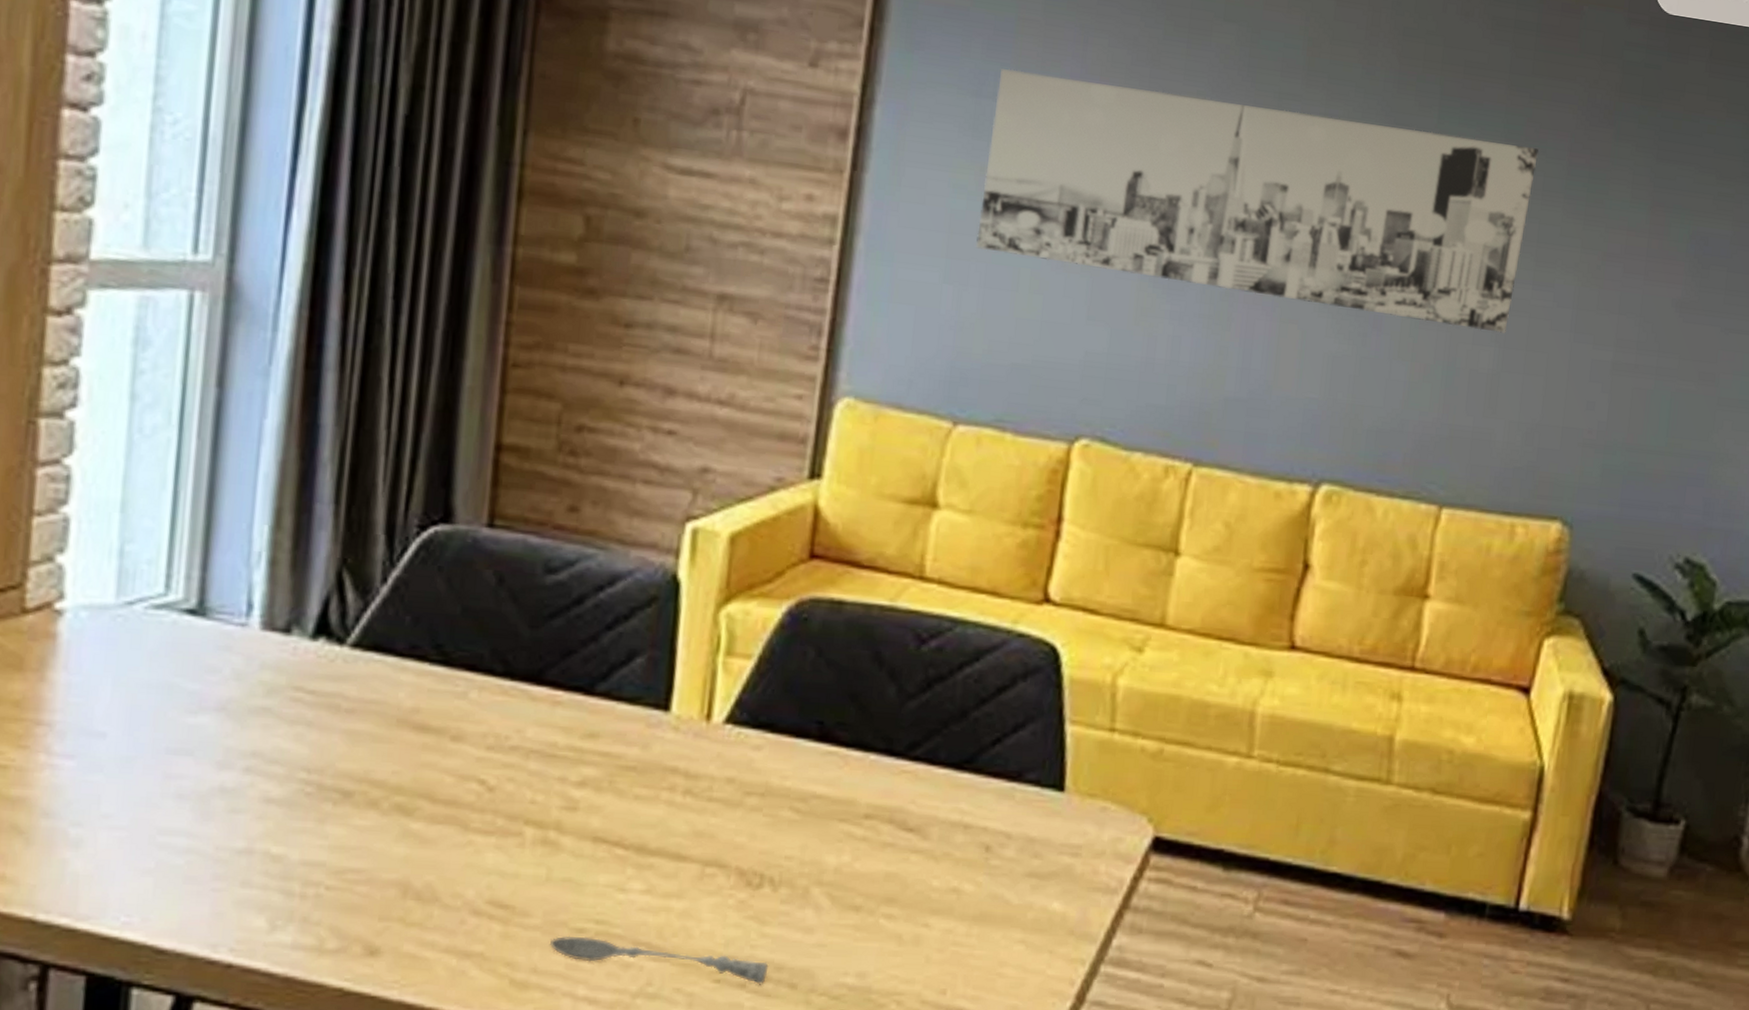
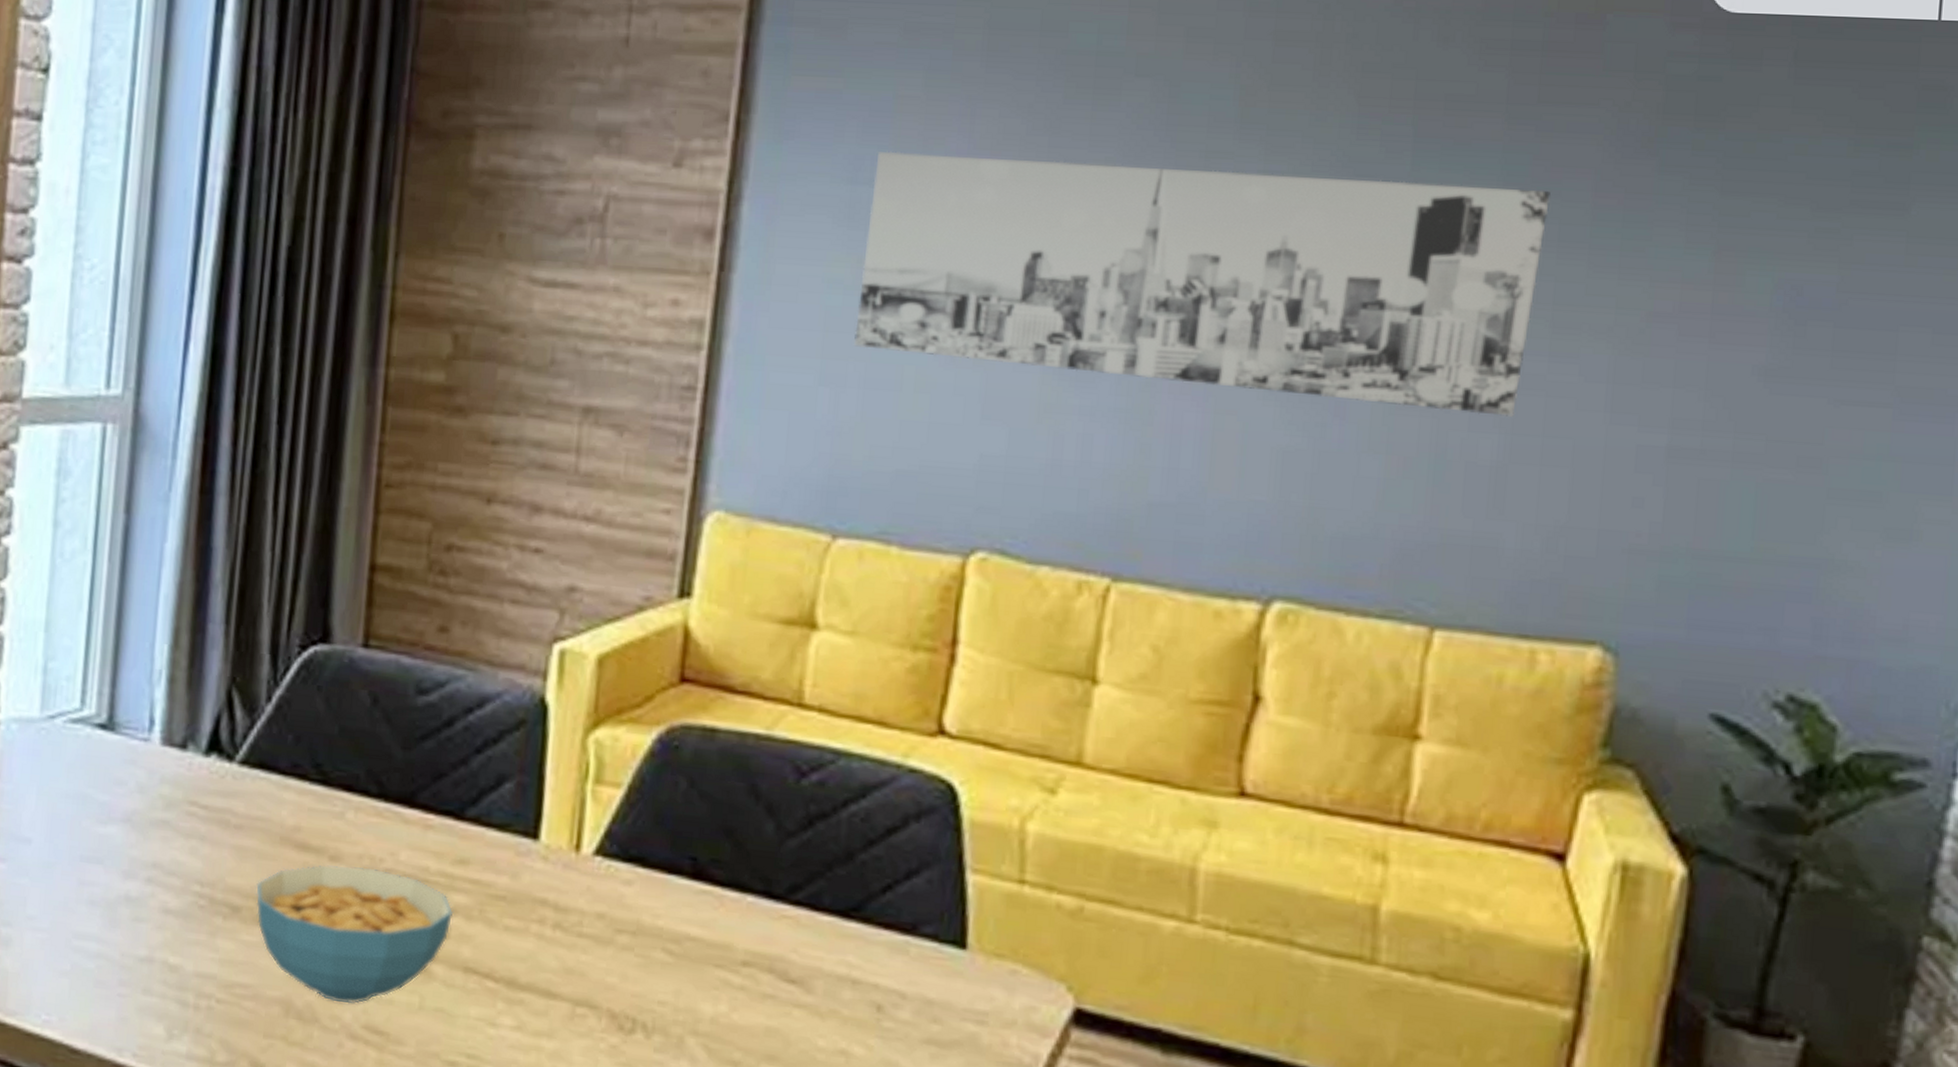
cereal bowl: none [370,745,583,881] -> present [256,864,454,1004]

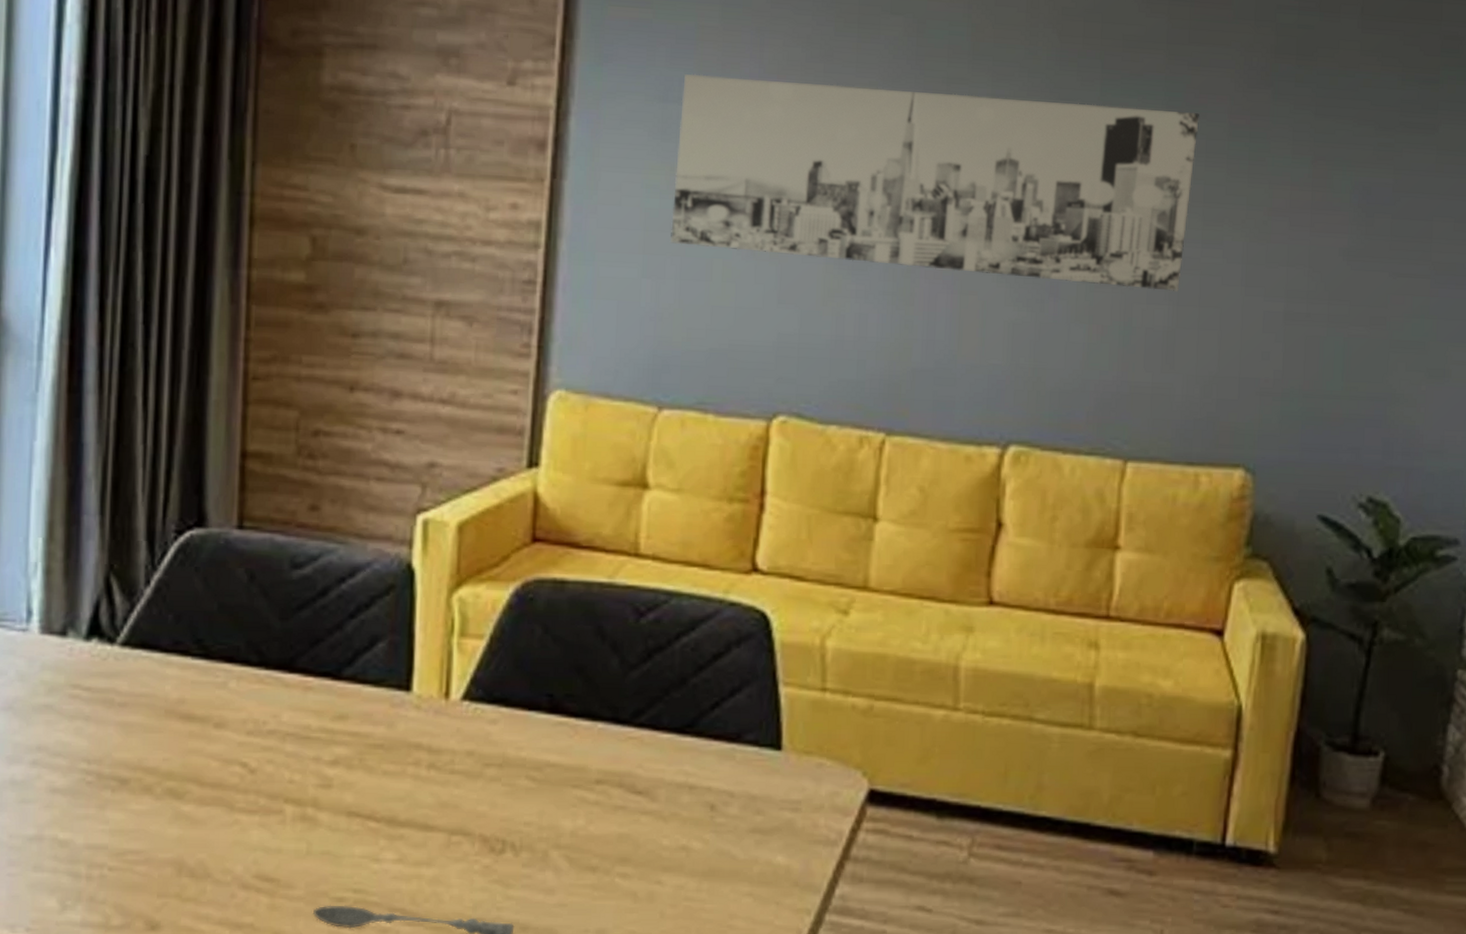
cereal bowl: present [256,864,454,1004] -> none [143,730,336,857]

